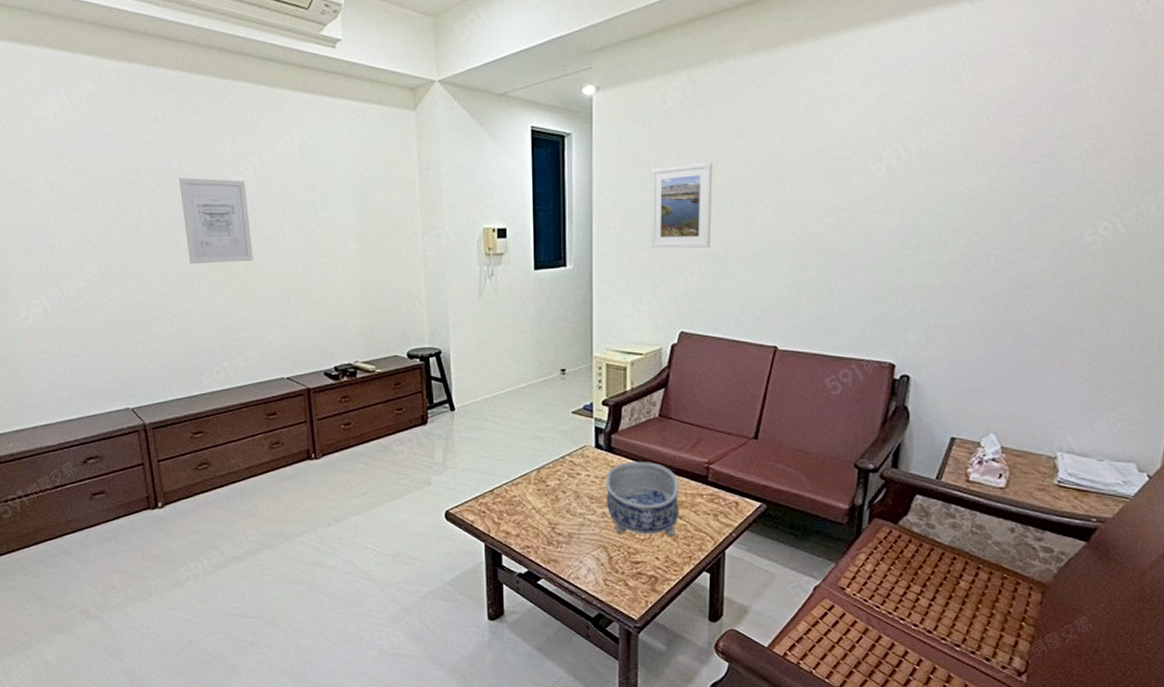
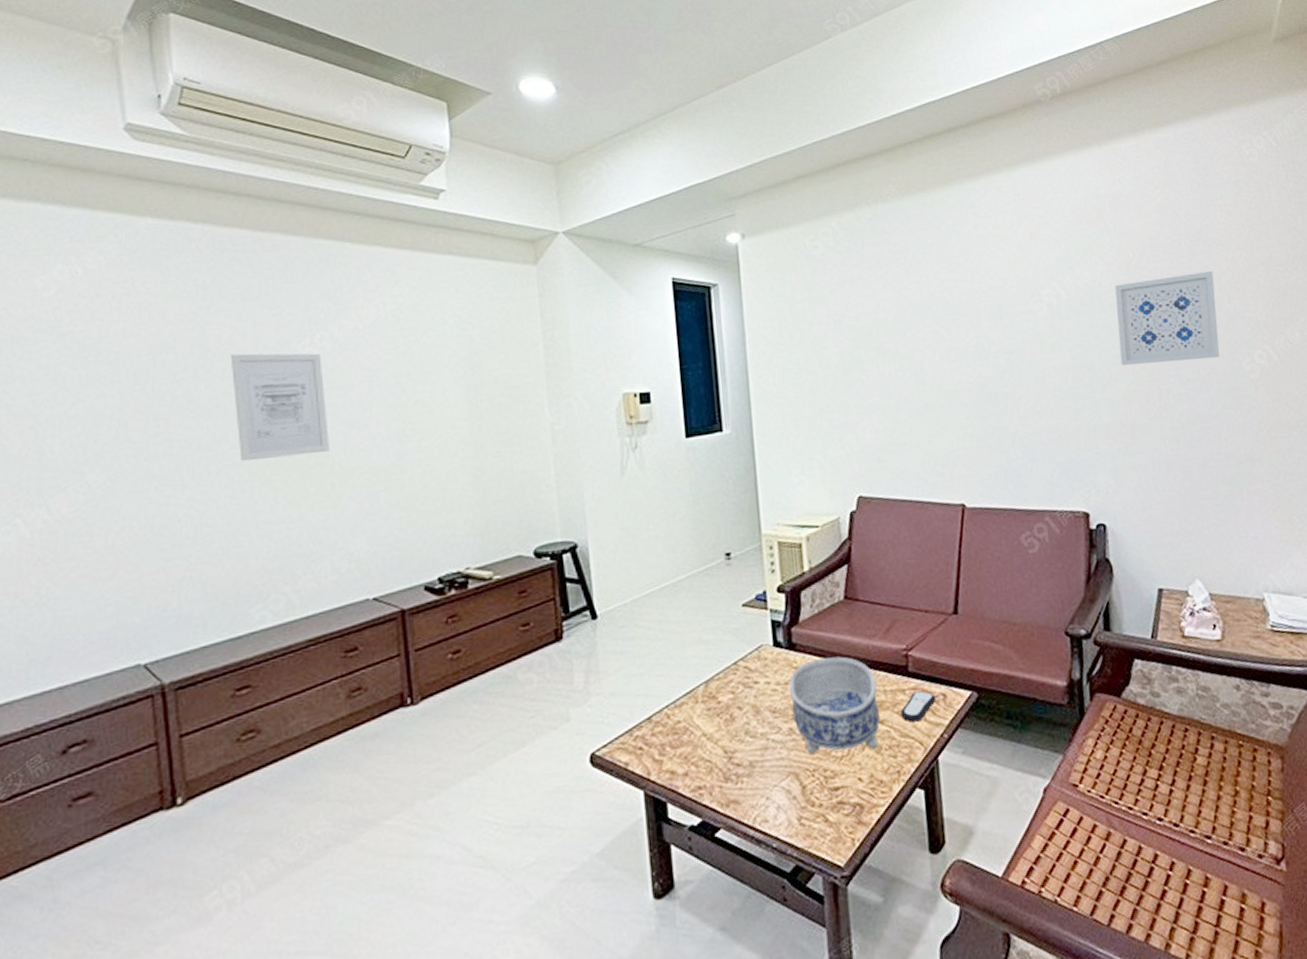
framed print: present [650,162,713,249] -> none [809,308,880,405]
remote control: none [697,497,730,521] -> present [900,691,937,722]
wall art: none [953,137,1072,230] -> present [1114,270,1220,366]

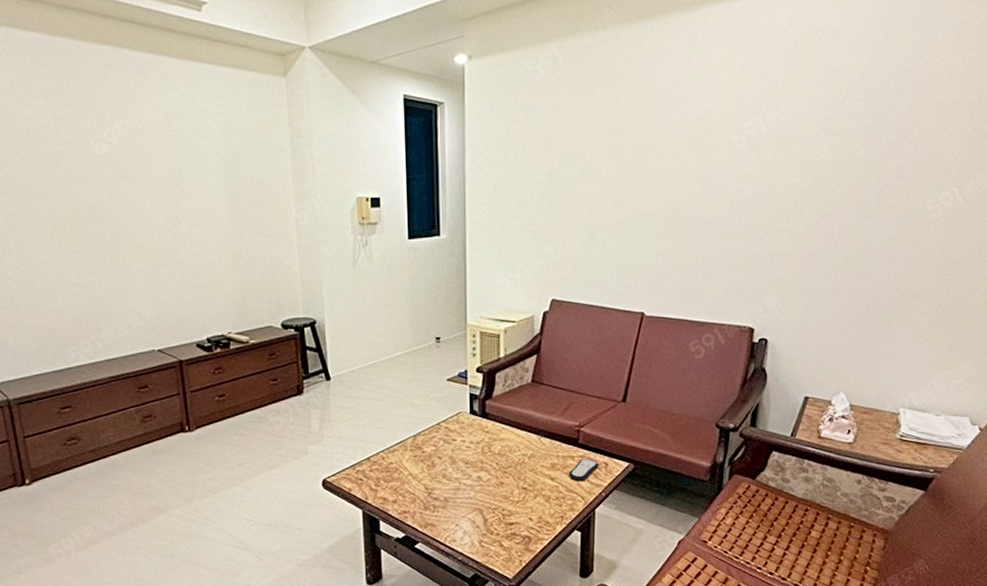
wall art: present [230,353,329,462] -> none [37,144,120,235]
decorative bowl: present [788,656,880,755] -> none [479,426,552,499]
wall art: present [1114,270,1220,366] -> none [808,111,917,200]

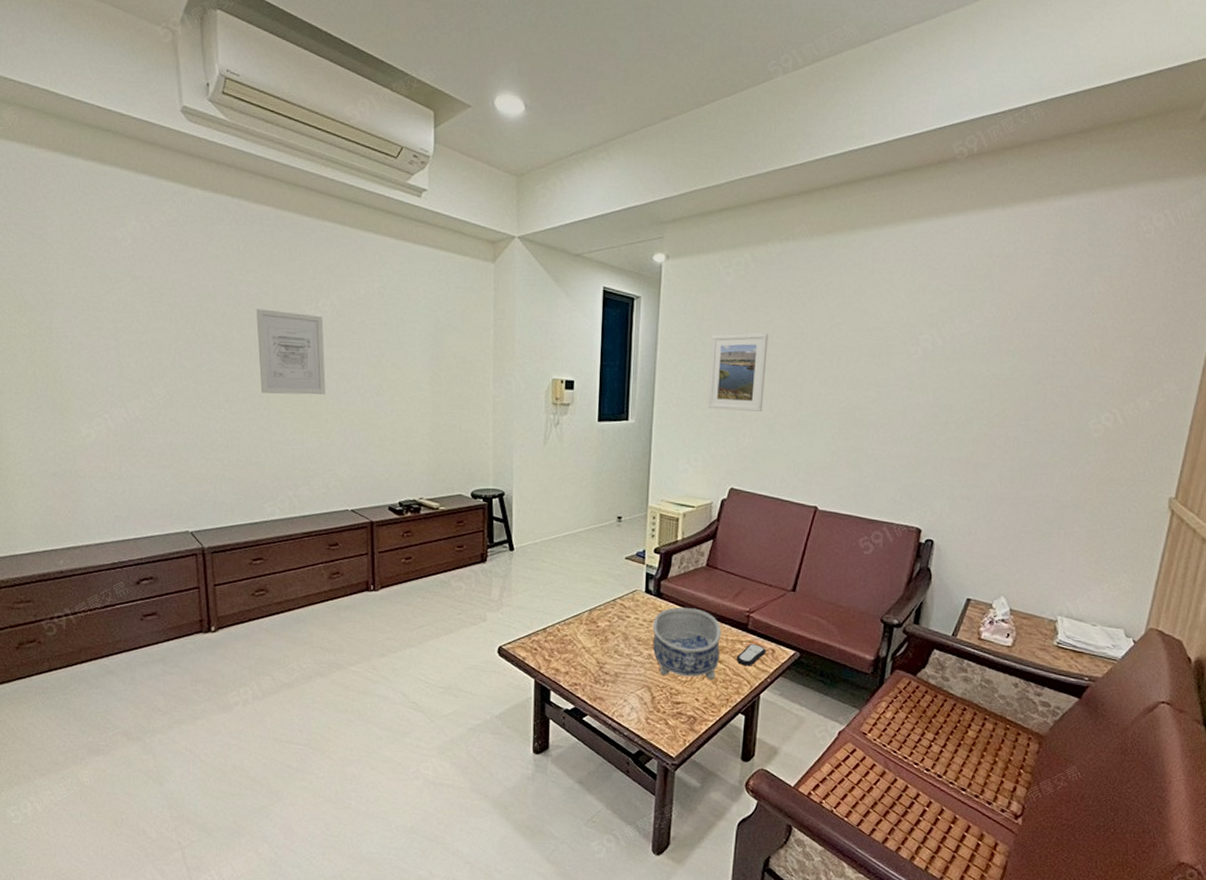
wall art: none [37,144,120,235] -> present [256,309,326,395]
decorative bowl: none [479,426,552,499] -> present [652,607,722,680]
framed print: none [522,132,583,218] -> present [708,333,768,412]

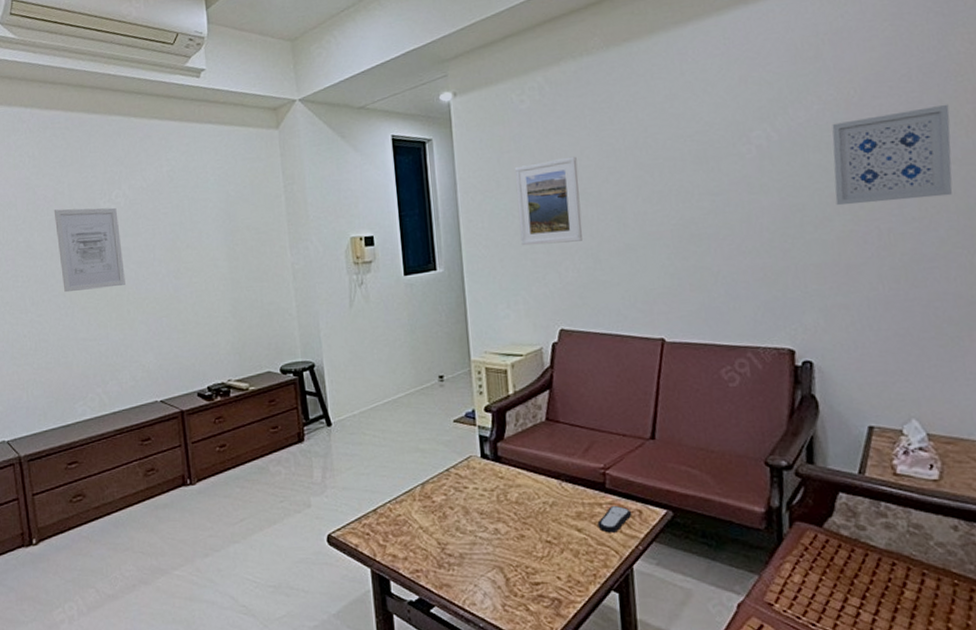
decorative bowl: present [652,607,722,680] -> none [494,470,578,554]
wall art: none [977,336,1082,415] -> present [832,104,953,206]

